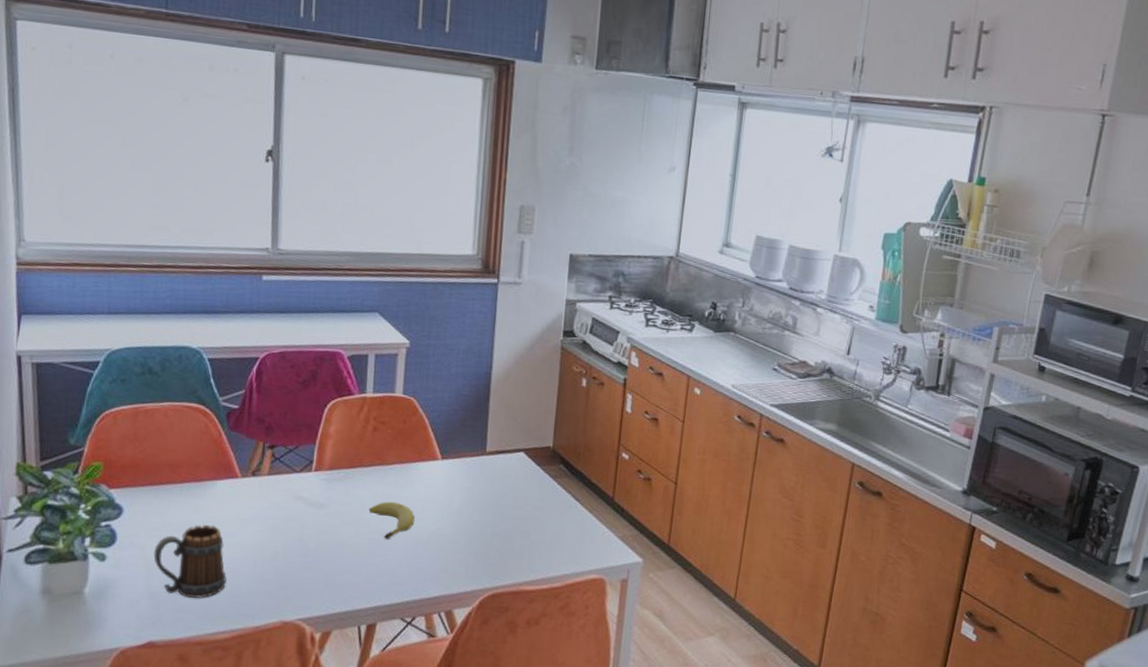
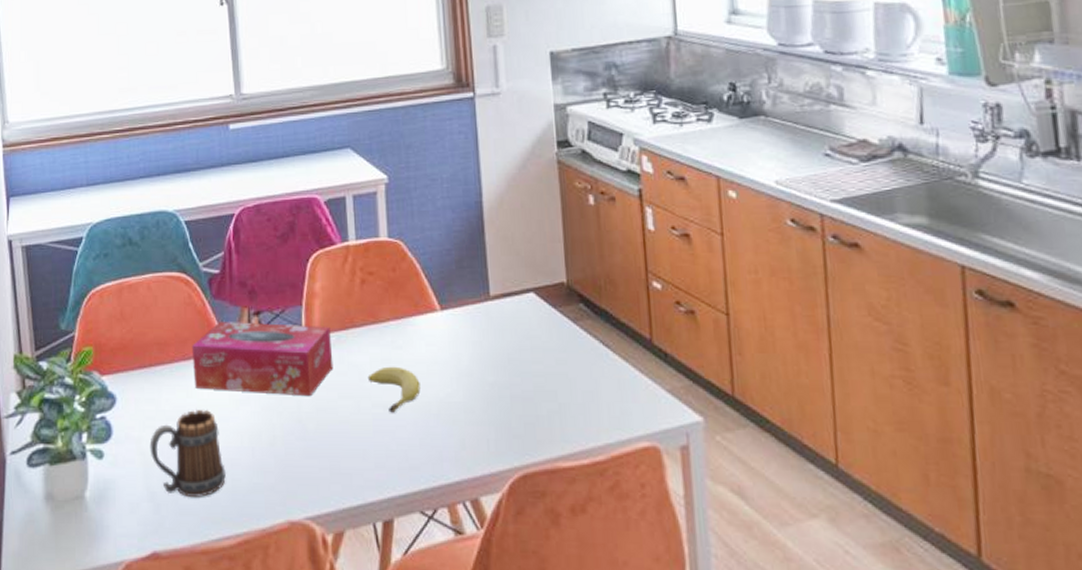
tissue box: none [203,451,340,521] -> present [191,322,333,397]

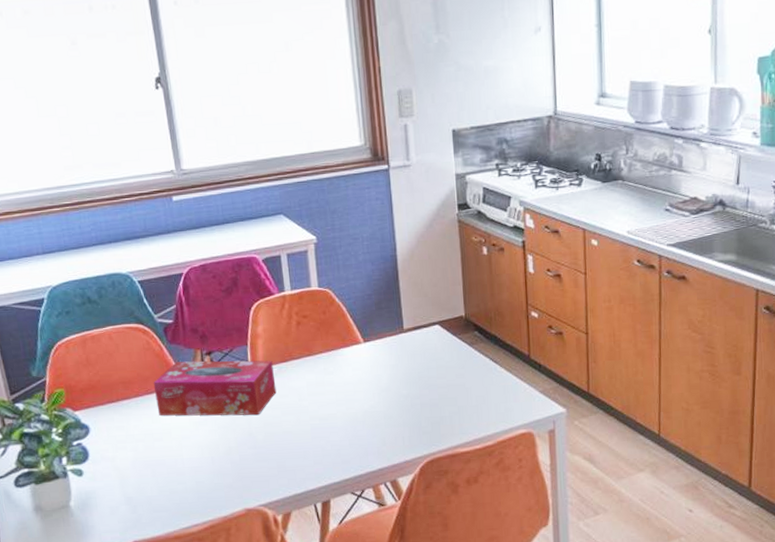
mug: present [149,410,226,497] -> none [123,432,191,498]
fruit: present [367,366,421,413] -> none [305,387,349,423]

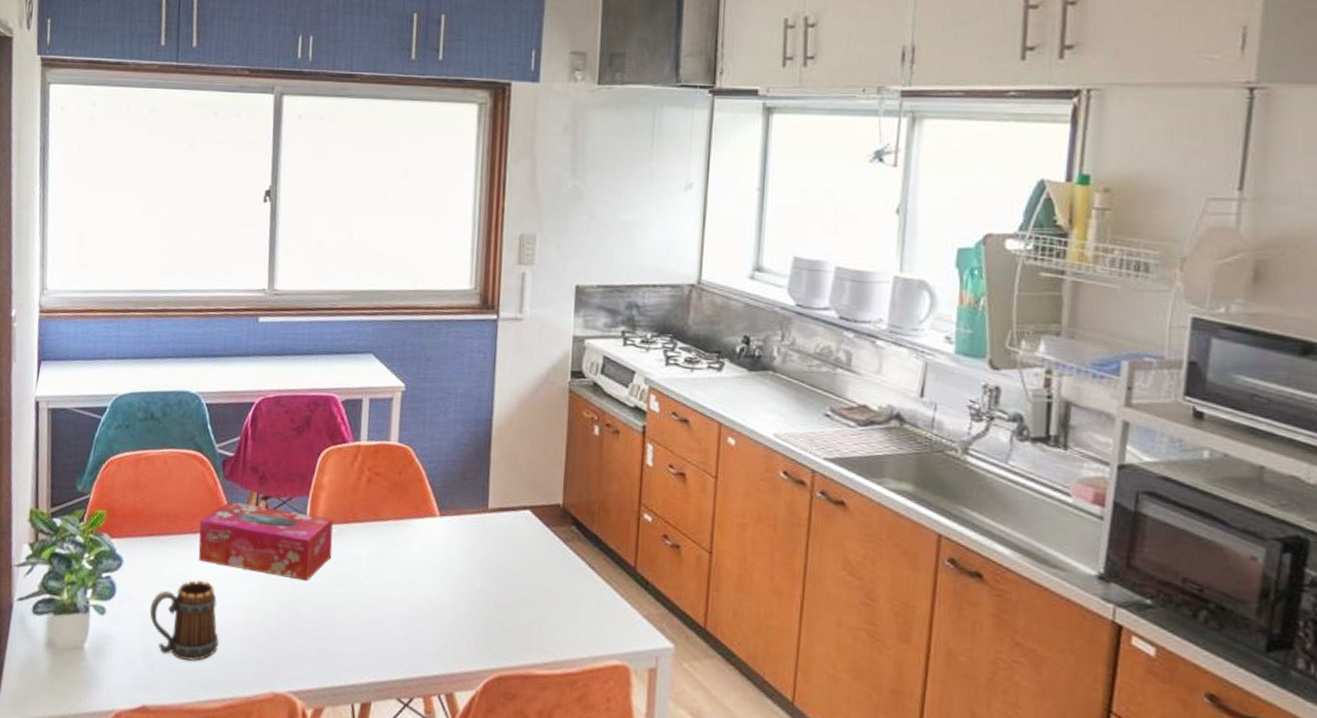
mug: none [123,432,191,498] -> present [149,580,219,661]

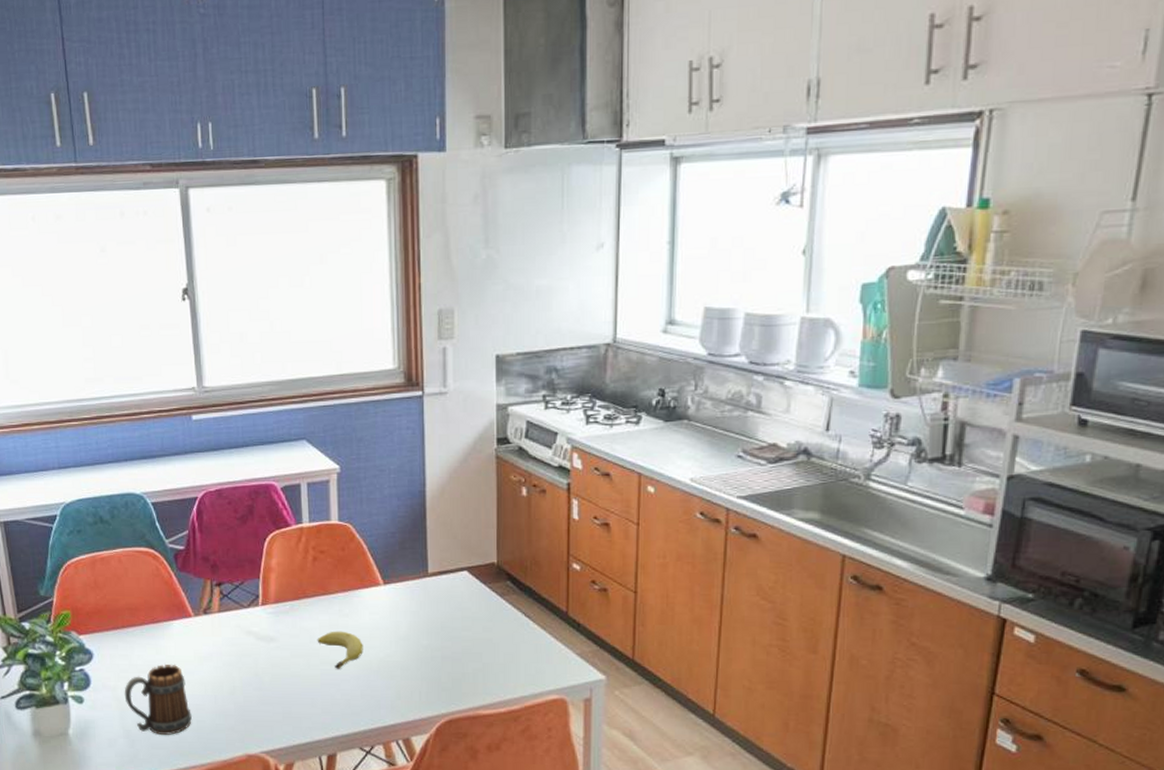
tissue box: present [198,502,333,581] -> none [160,591,287,655]
fruit: none [362,562,412,606] -> present [317,631,363,669]

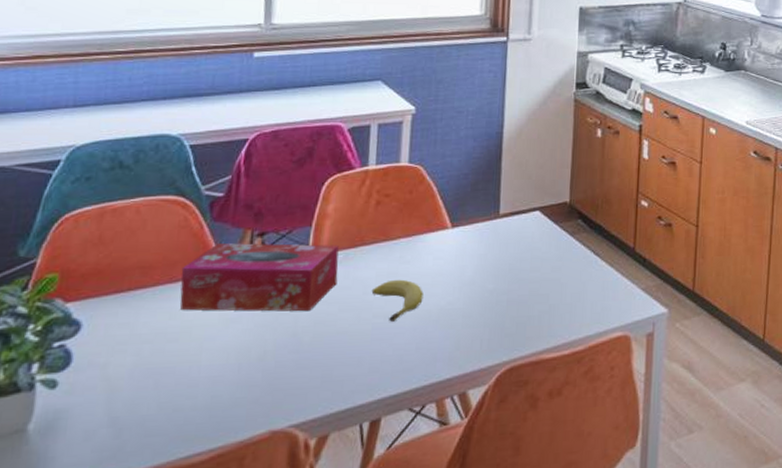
mug: present [124,665,192,735] -> none [117,331,205,418]
tissue box: none [160,591,287,655] -> present [180,243,339,312]

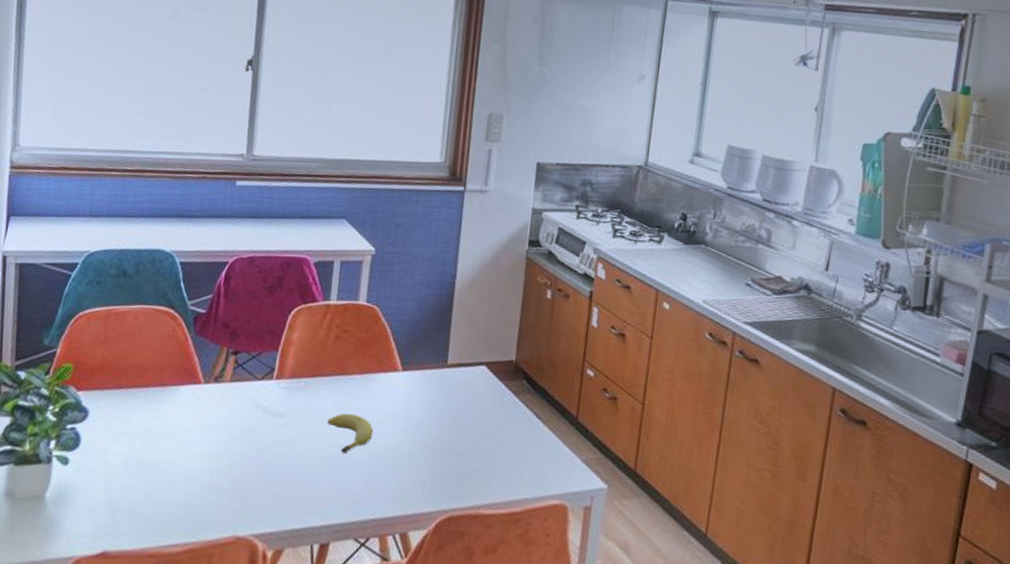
tissue box: present [180,243,339,312] -> none [166,356,301,432]

